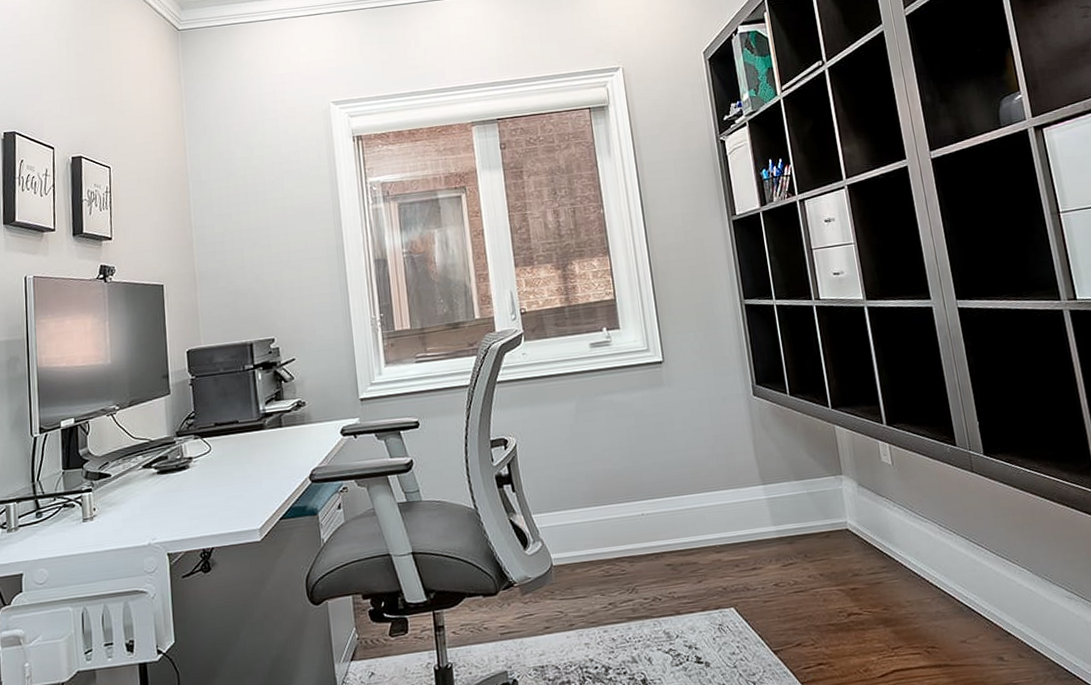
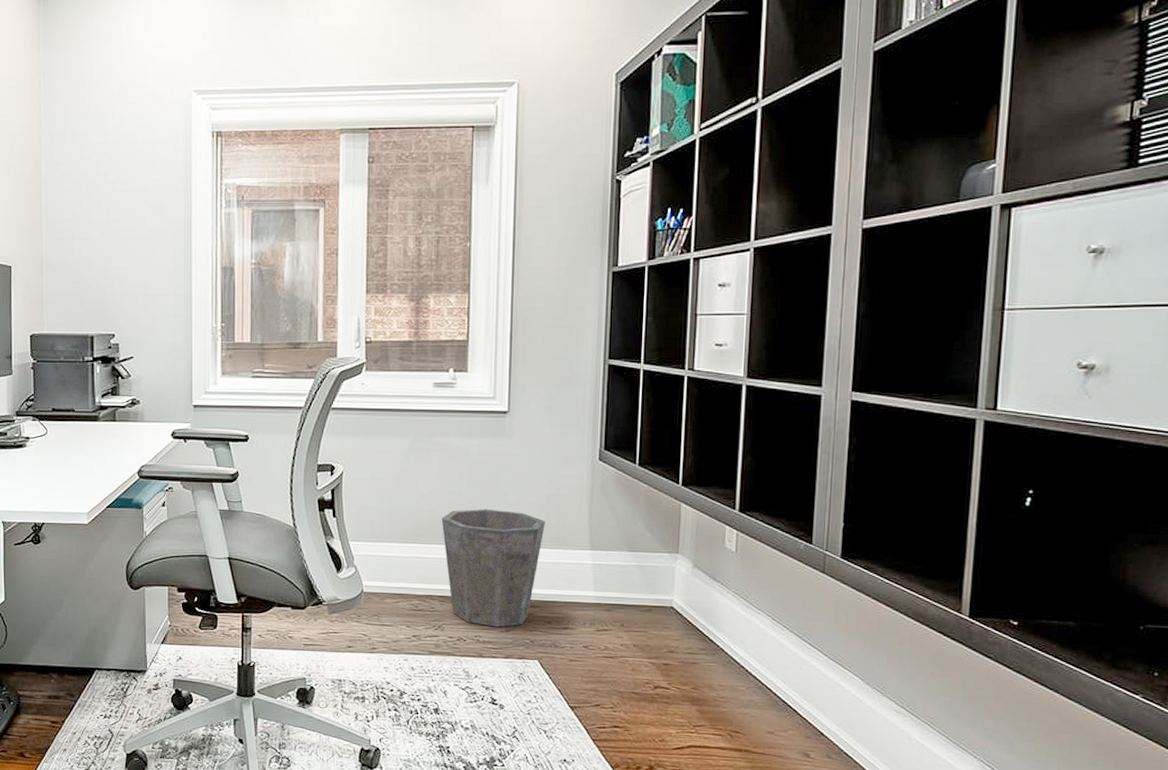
waste bin: none [617,457,717,580] -> present [441,508,545,628]

